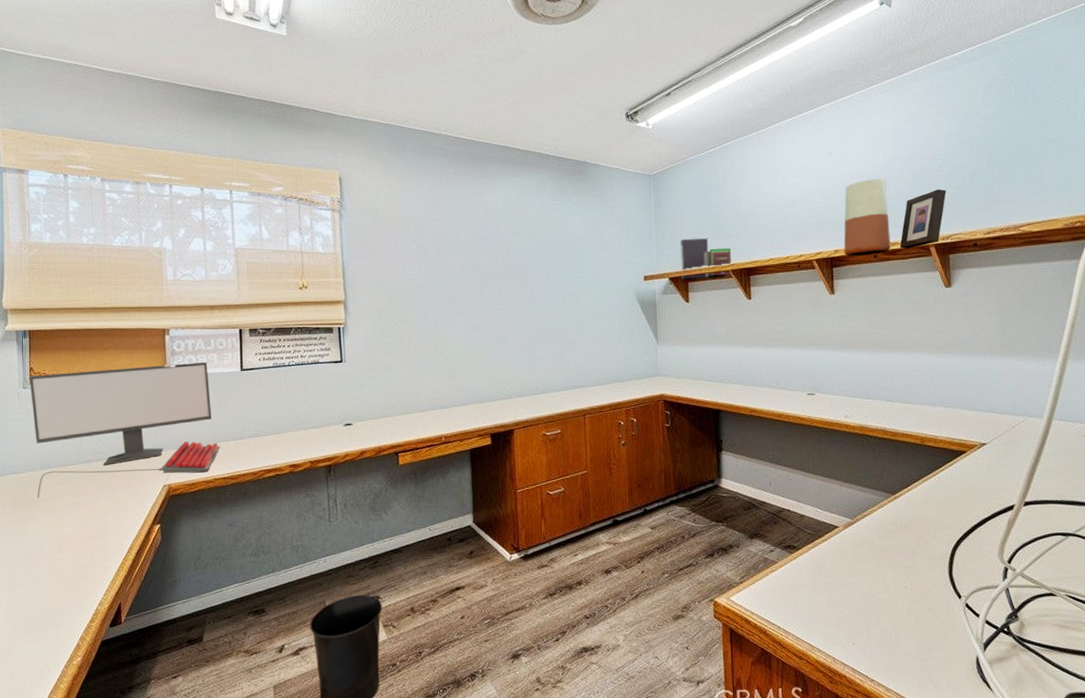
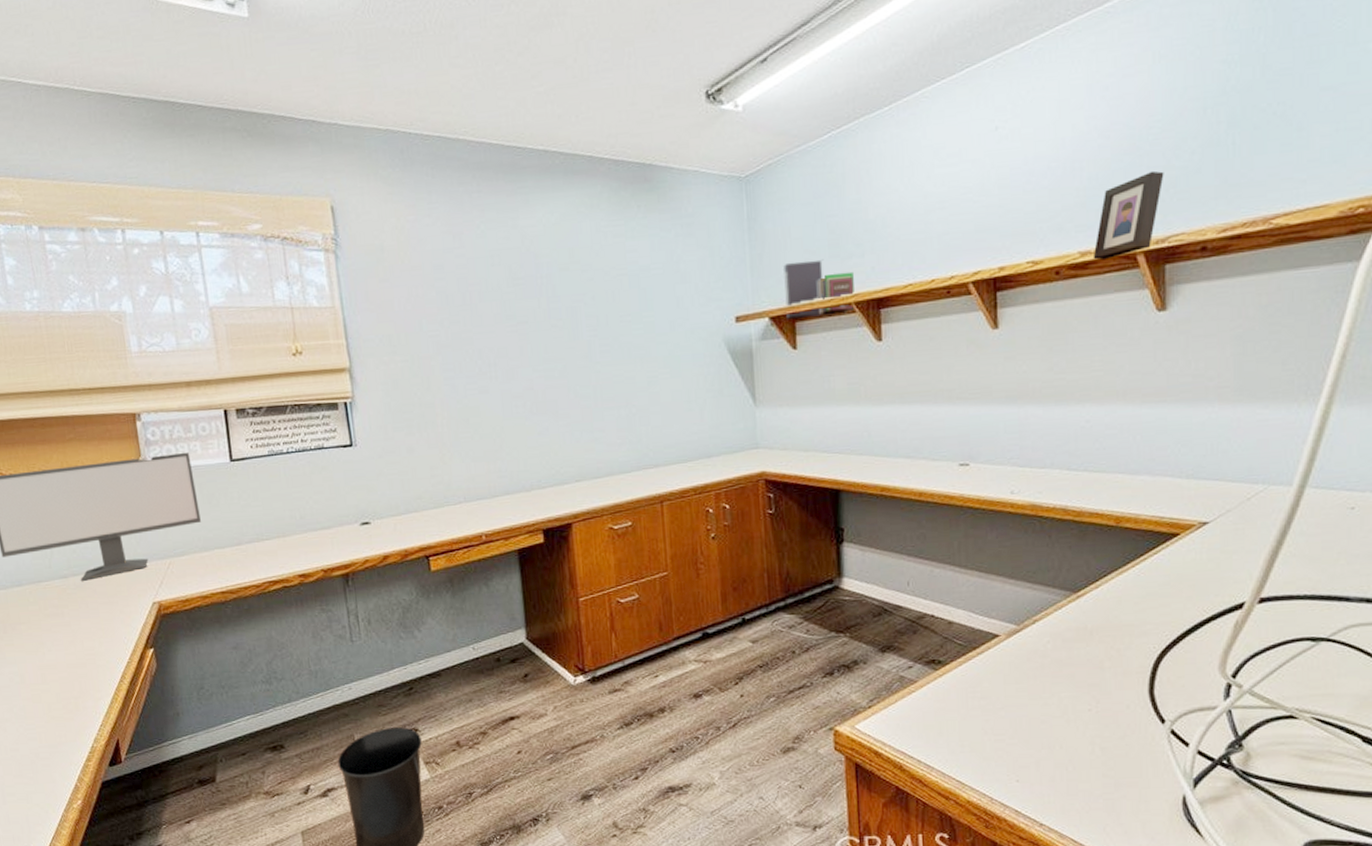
computer keyboard: present [37,441,221,498] -> none [10,549,215,621]
vase: present [844,179,891,257] -> none [1012,161,1080,276]

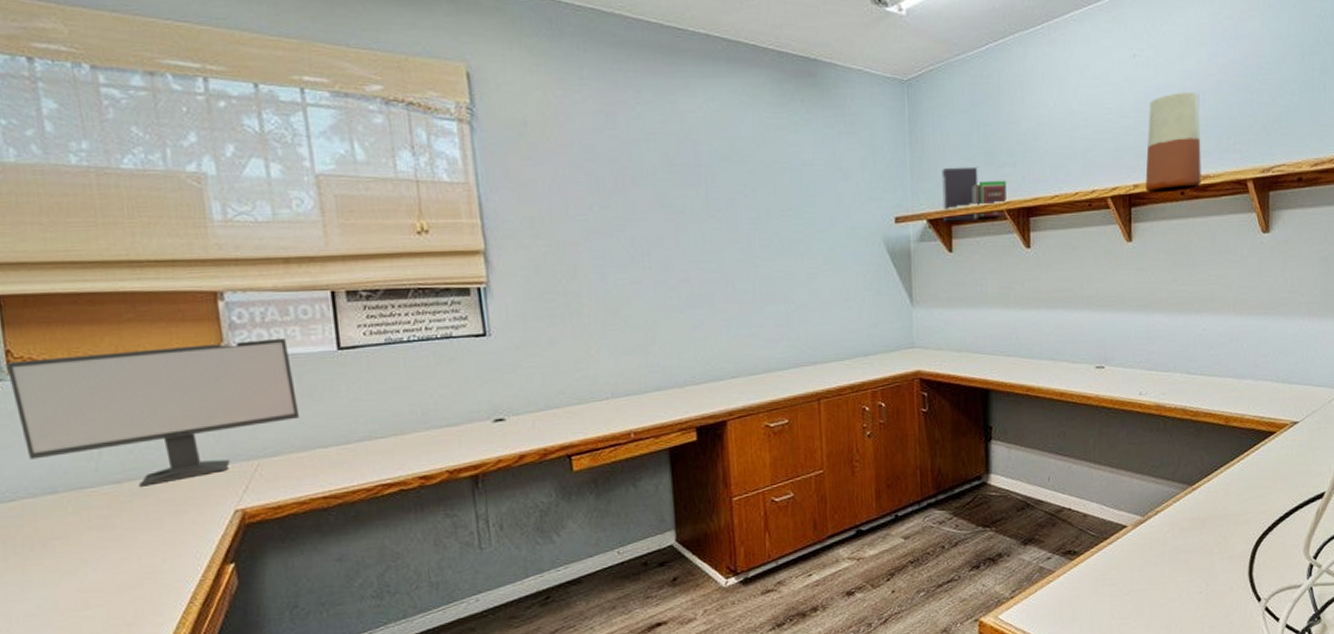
vase: none [1012,161,1080,276] -> present [1145,92,1201,194]
picture frame: present [1093,170,1164,261] -> none [1212,107,1270,185]

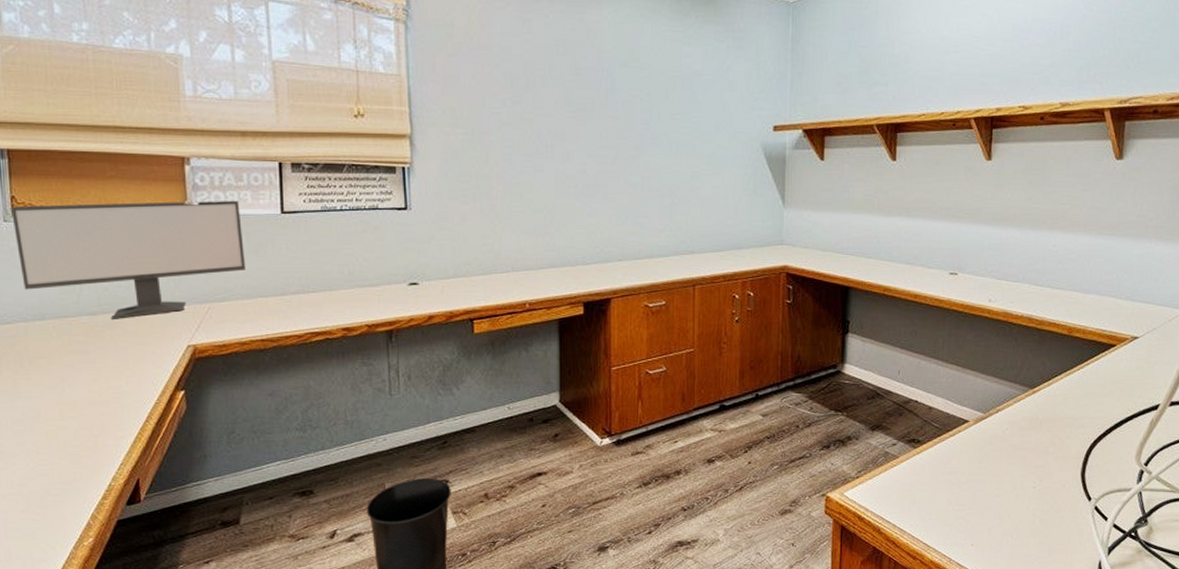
binder: present [942,166,989,224] -> none [818,83,860,135]
books: present [973,180,1006,221] -> none [846,97,877,134]
vase: present [1145,92,1201,194] -> none [1007,25,1065,118]

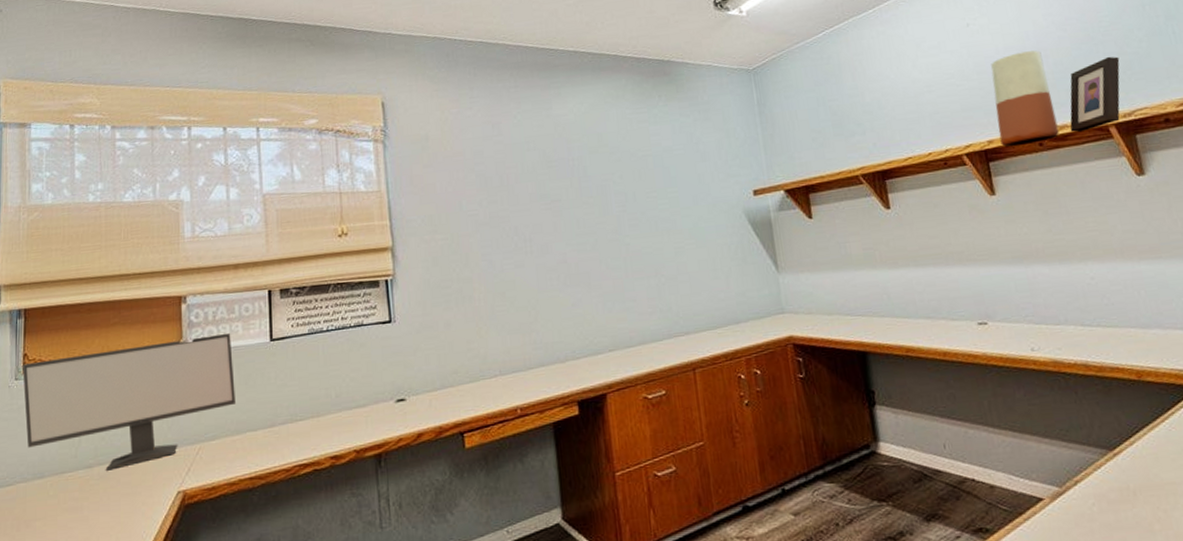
vase: none [1007,25,1065,118] -> present [990,50,1059,147]
picture frame: none [1070,42,1131,112] -> present [1070,56,1120,133]

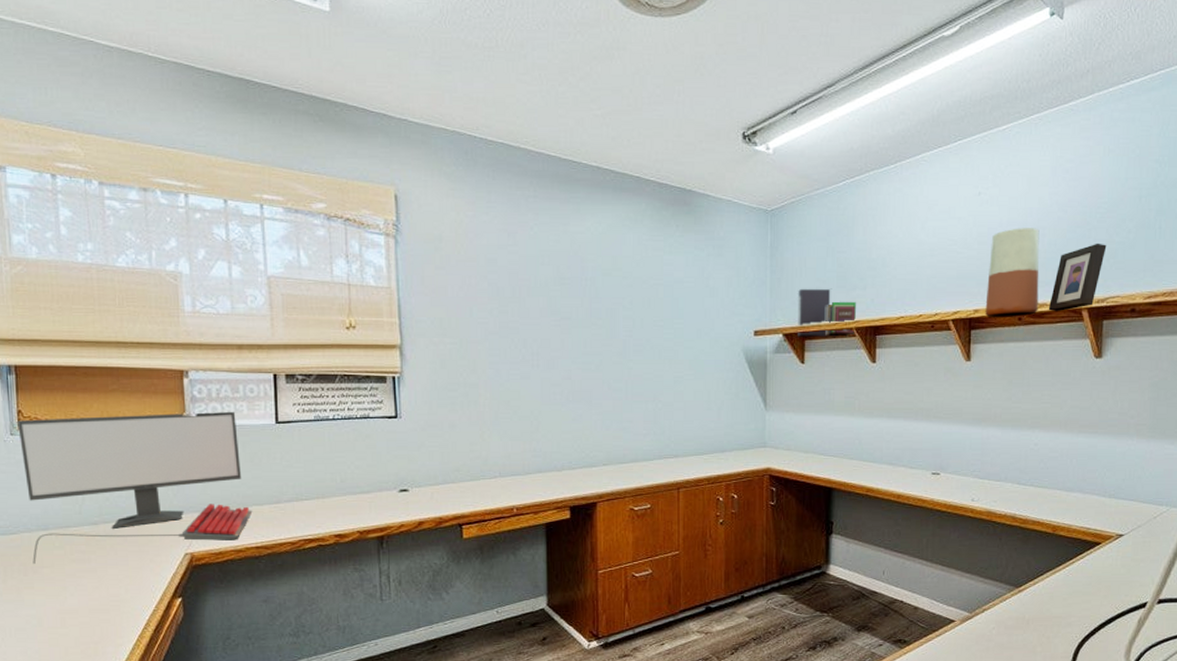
computer keyboard: none [26,433,247,517] -> present [32,504,253,564]
binder: none [794,137,845,193] -> present [798,288,839,338]
books: none [825,147,861,188] -> present [825,301,856,337]

